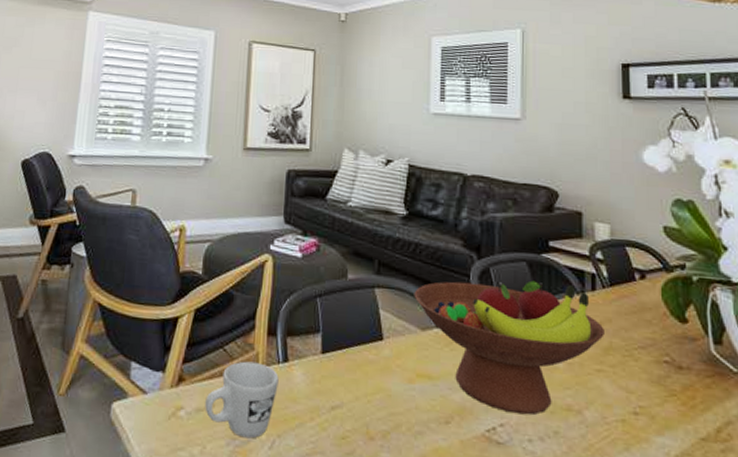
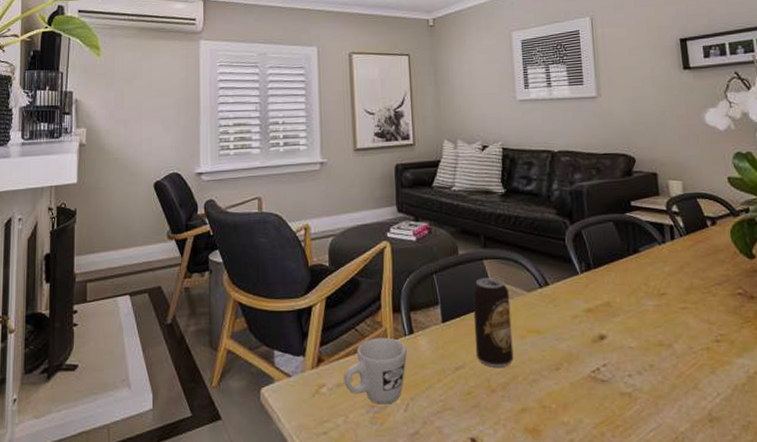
beverage can: none [356,308,401,413] -> present [472,278,514,367]
fruit bowl: present [414,280,604,415] -> none [518,237,685,354]

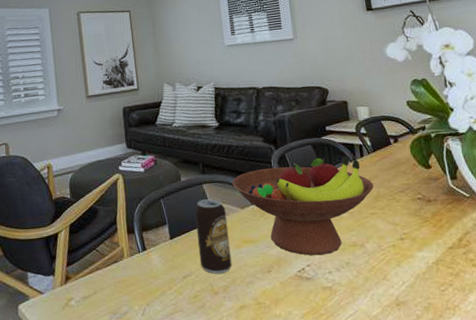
mug: present [344,337,407,405] -> none [89,255,142,311]
fruit bowl: none [518,237,685,354] -> present [232,156,374,256]

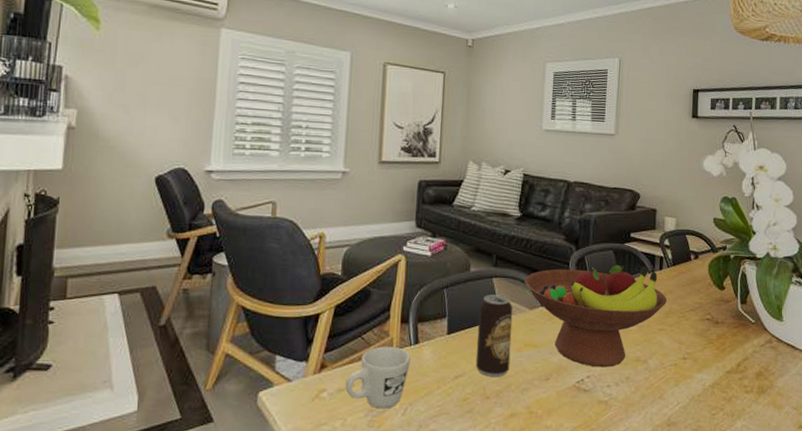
mug: none [89,255,142,311] -> present [345,346,411,409]

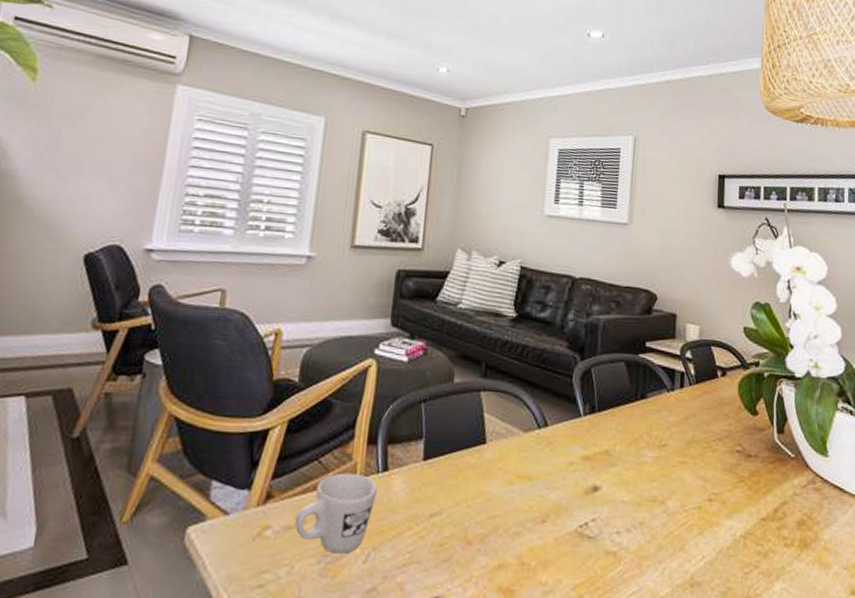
beverage can: present [475,295,513,377] -> none [456,412,504,516]
fruit bowl: present [524,264,667,367] -> none [518,380,689,509]

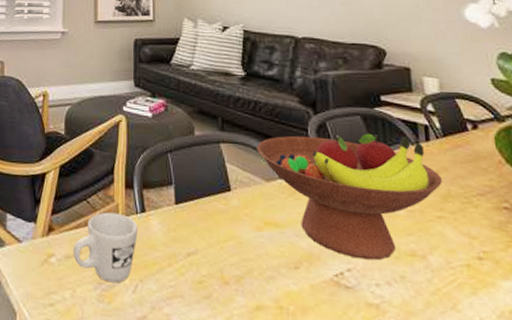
fruit bowl: none [518,380,689,509] -> present [256,133,442,260]

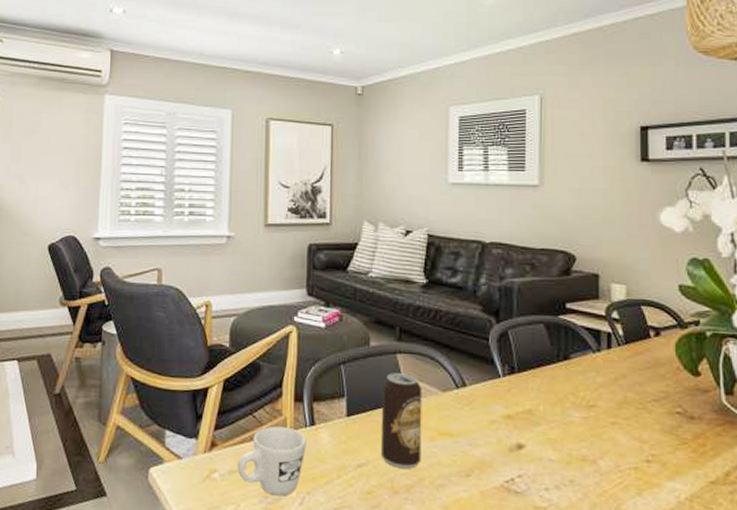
beverage can: none [207,162,250,259] -> present [380,373,423,469]
fruit bowl: present [256,133,442,260] -> none [434,341,619,466]

